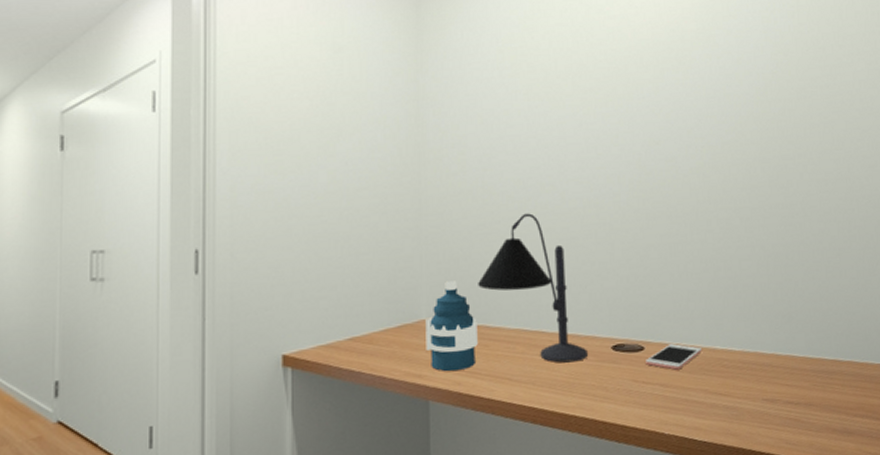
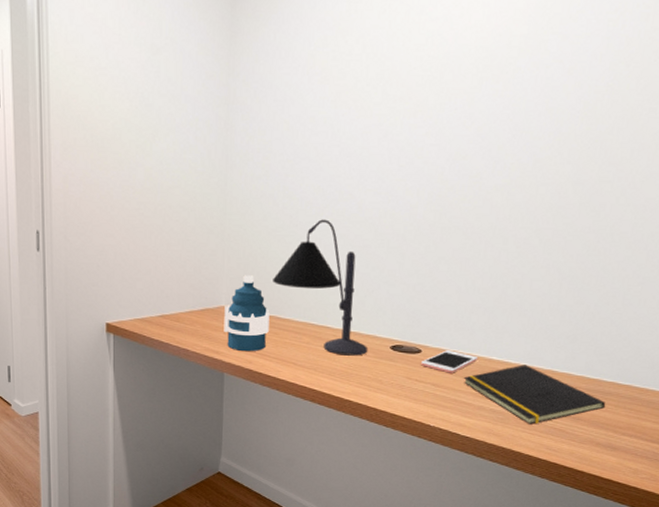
notepad: none [691,351,833,418] -> present [463,364,606,425]

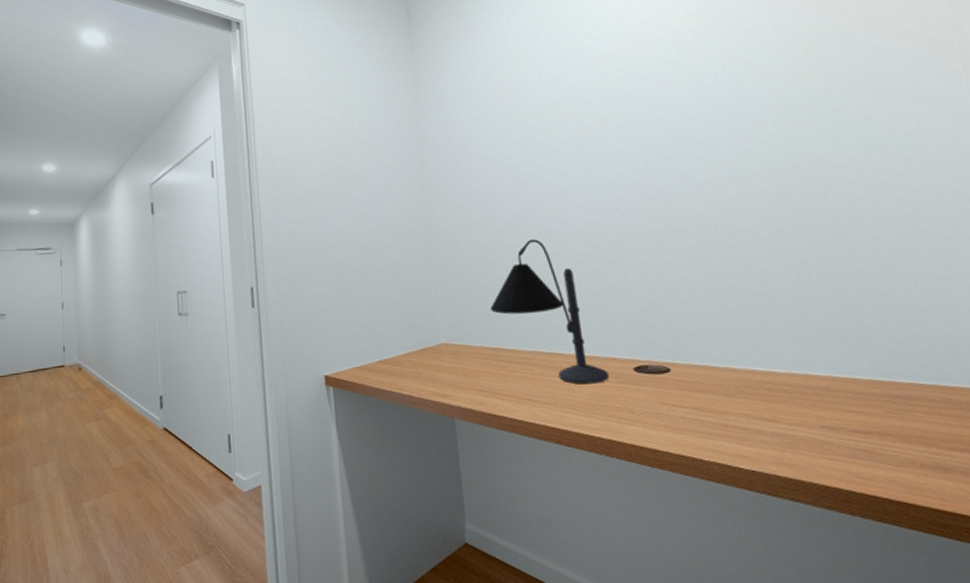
water bottle: present [224,275,270,352] -> none [444,306,496,392]
cell phone: present [421,350,479,373] -> none [673,365,740,393]
notepad: present [463,364,606,425] -> none [727,373,915,447]

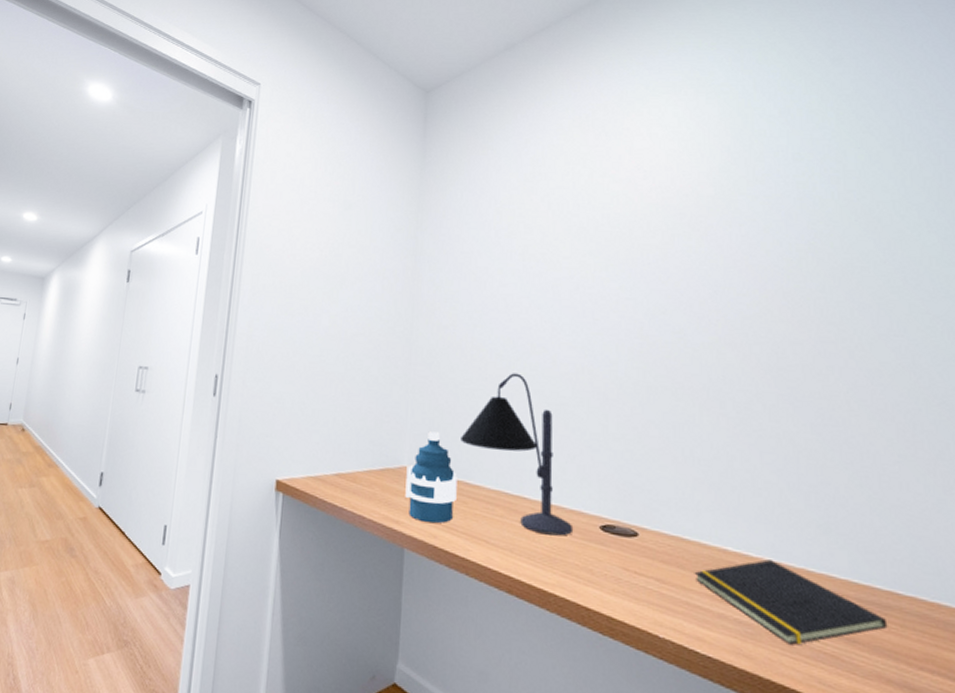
water bottle: none [444,306,496,392] -> present [405,431,457,524]
notepad: none [727,373,915,447] -> present [694,559,888,645]

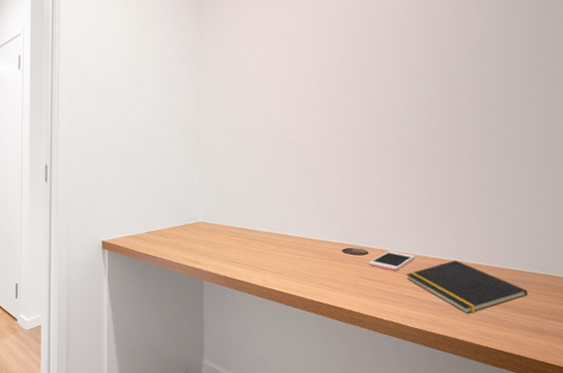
water bottle: present [405,431,457,524] -> none [202,194,240,261]
desk lamp: present [461,373,572,536] -> none [240,146,323,260]
cell phone: none [639,535,710,566] -> present [369,251,416,271]

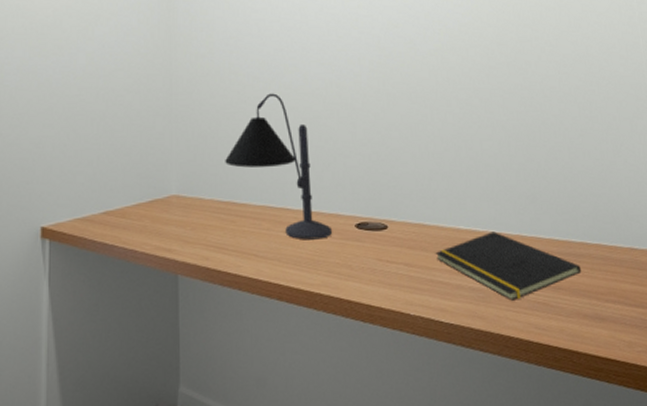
desk lamp: none [240,146,323,260] -> present [225,93,332,240]
cell phone: present [369,251,416,271] -> none [389,223,447,250]

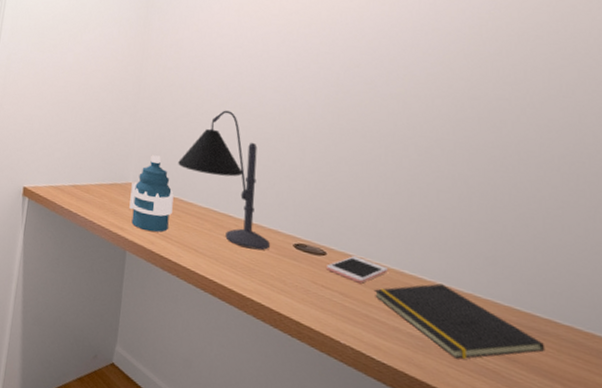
water bottle: none [175,158,225,247] -> present [129,155,174,233]
cell phone: none [389,223,447,250] -> present [327,256,389,284]

